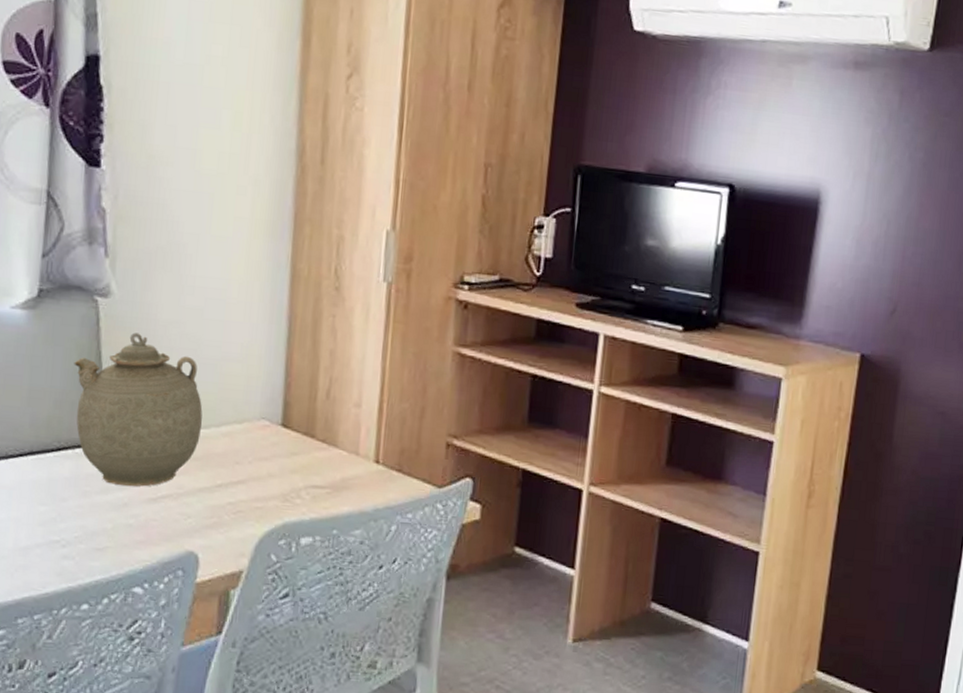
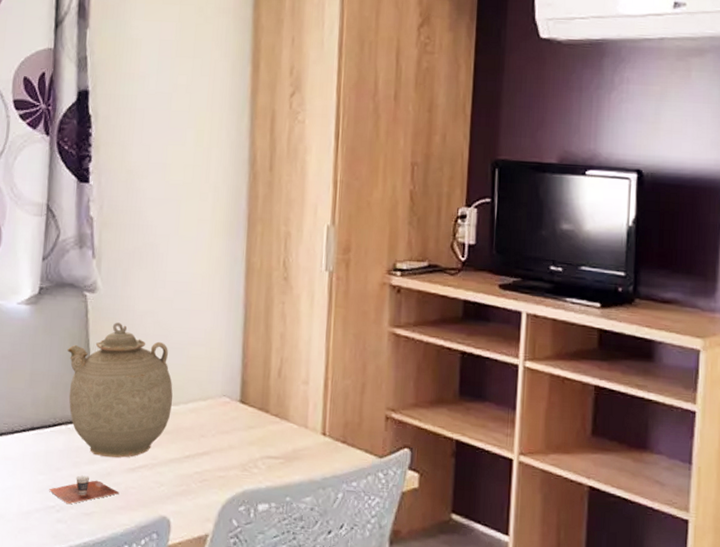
cup: none [53,506,138,539] -> present [49,475,120,505]

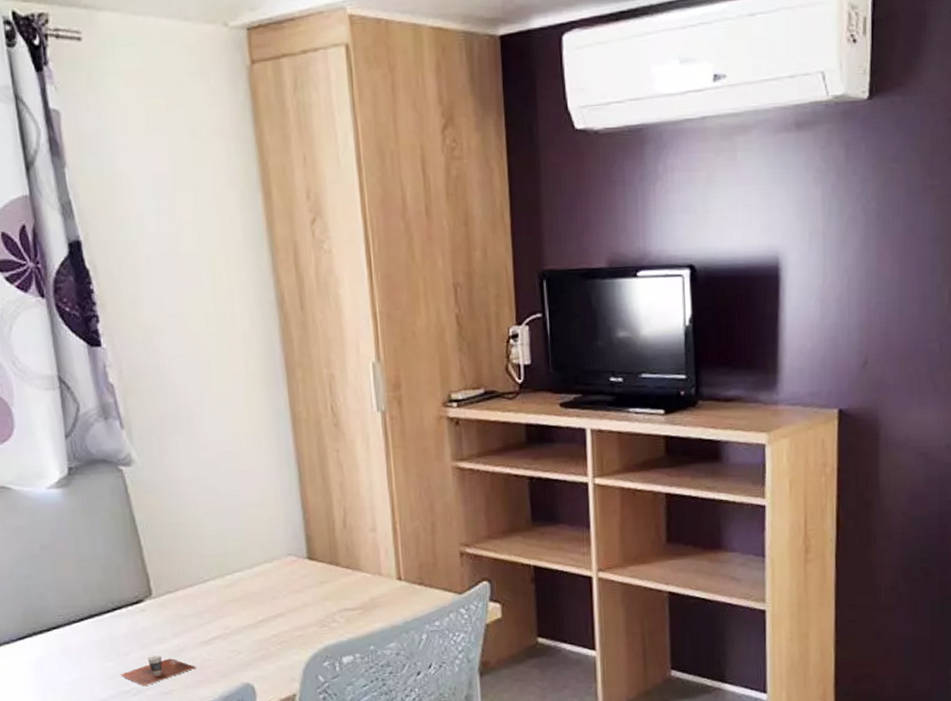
teapot: present [67,322,173,458] -> none [112,494,237,634]

